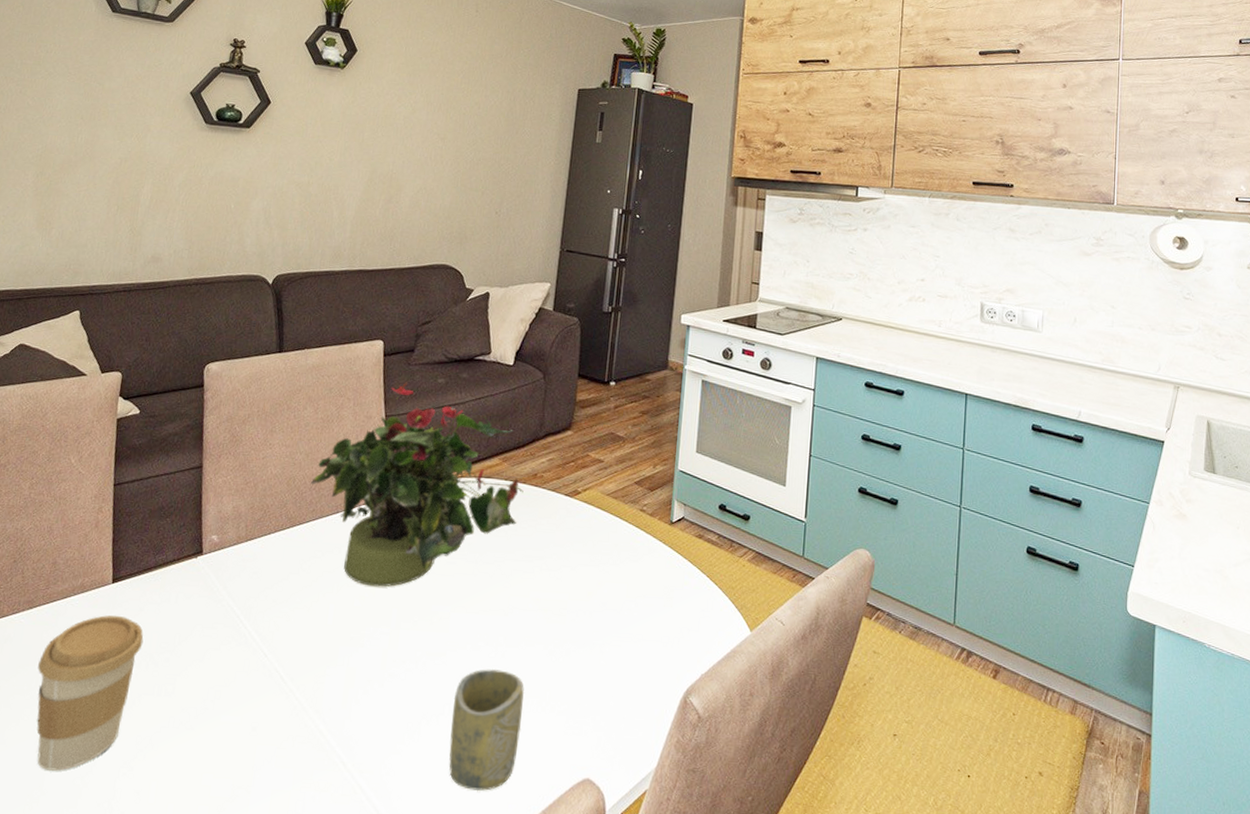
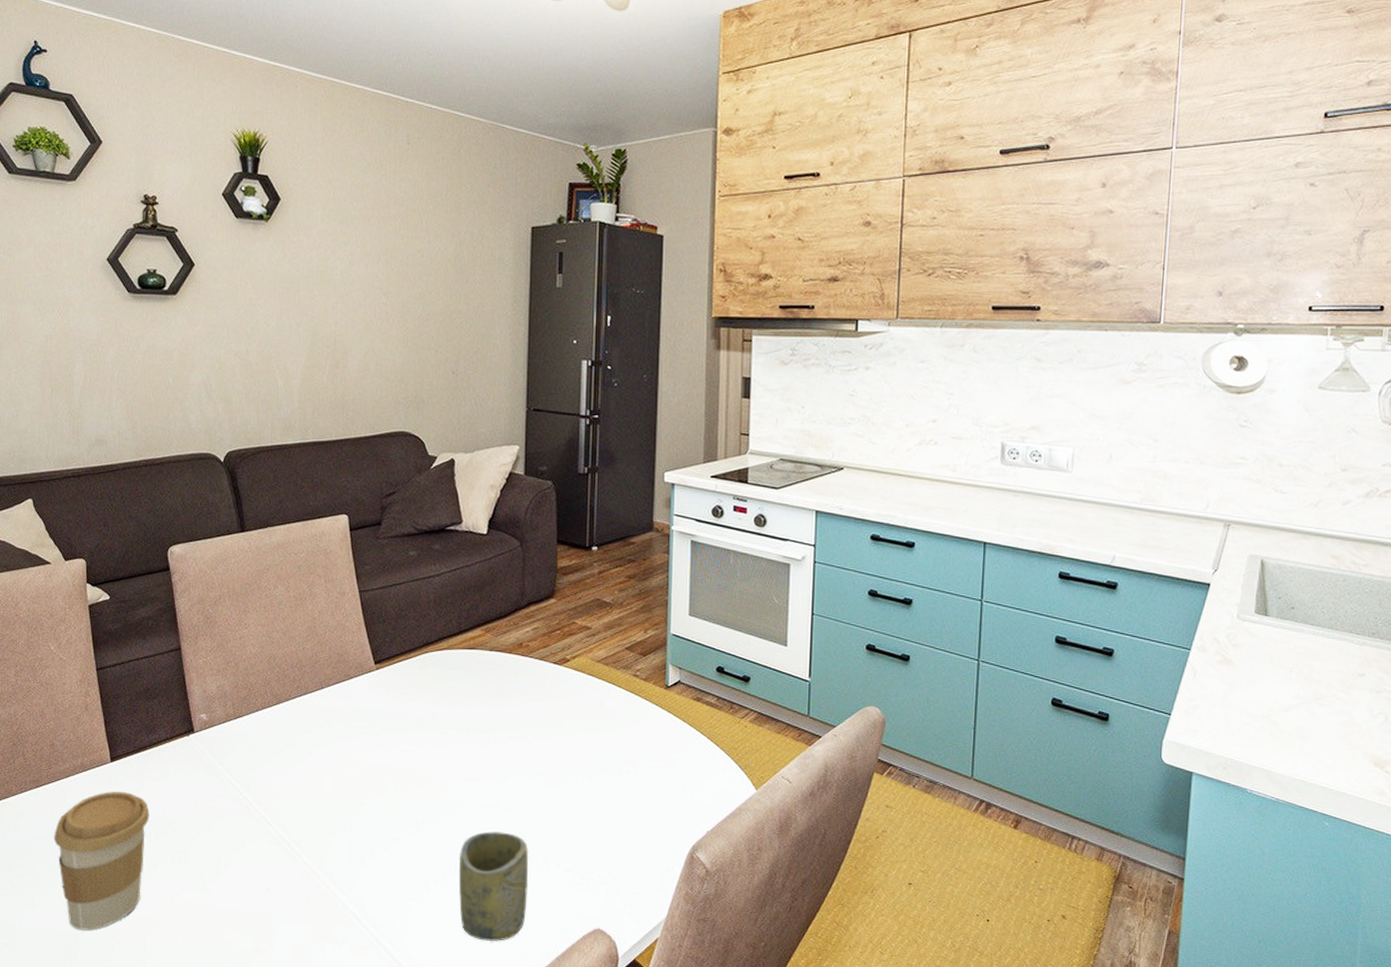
potted plant: present [310,382,524,587] -> none [291,556,510,758]

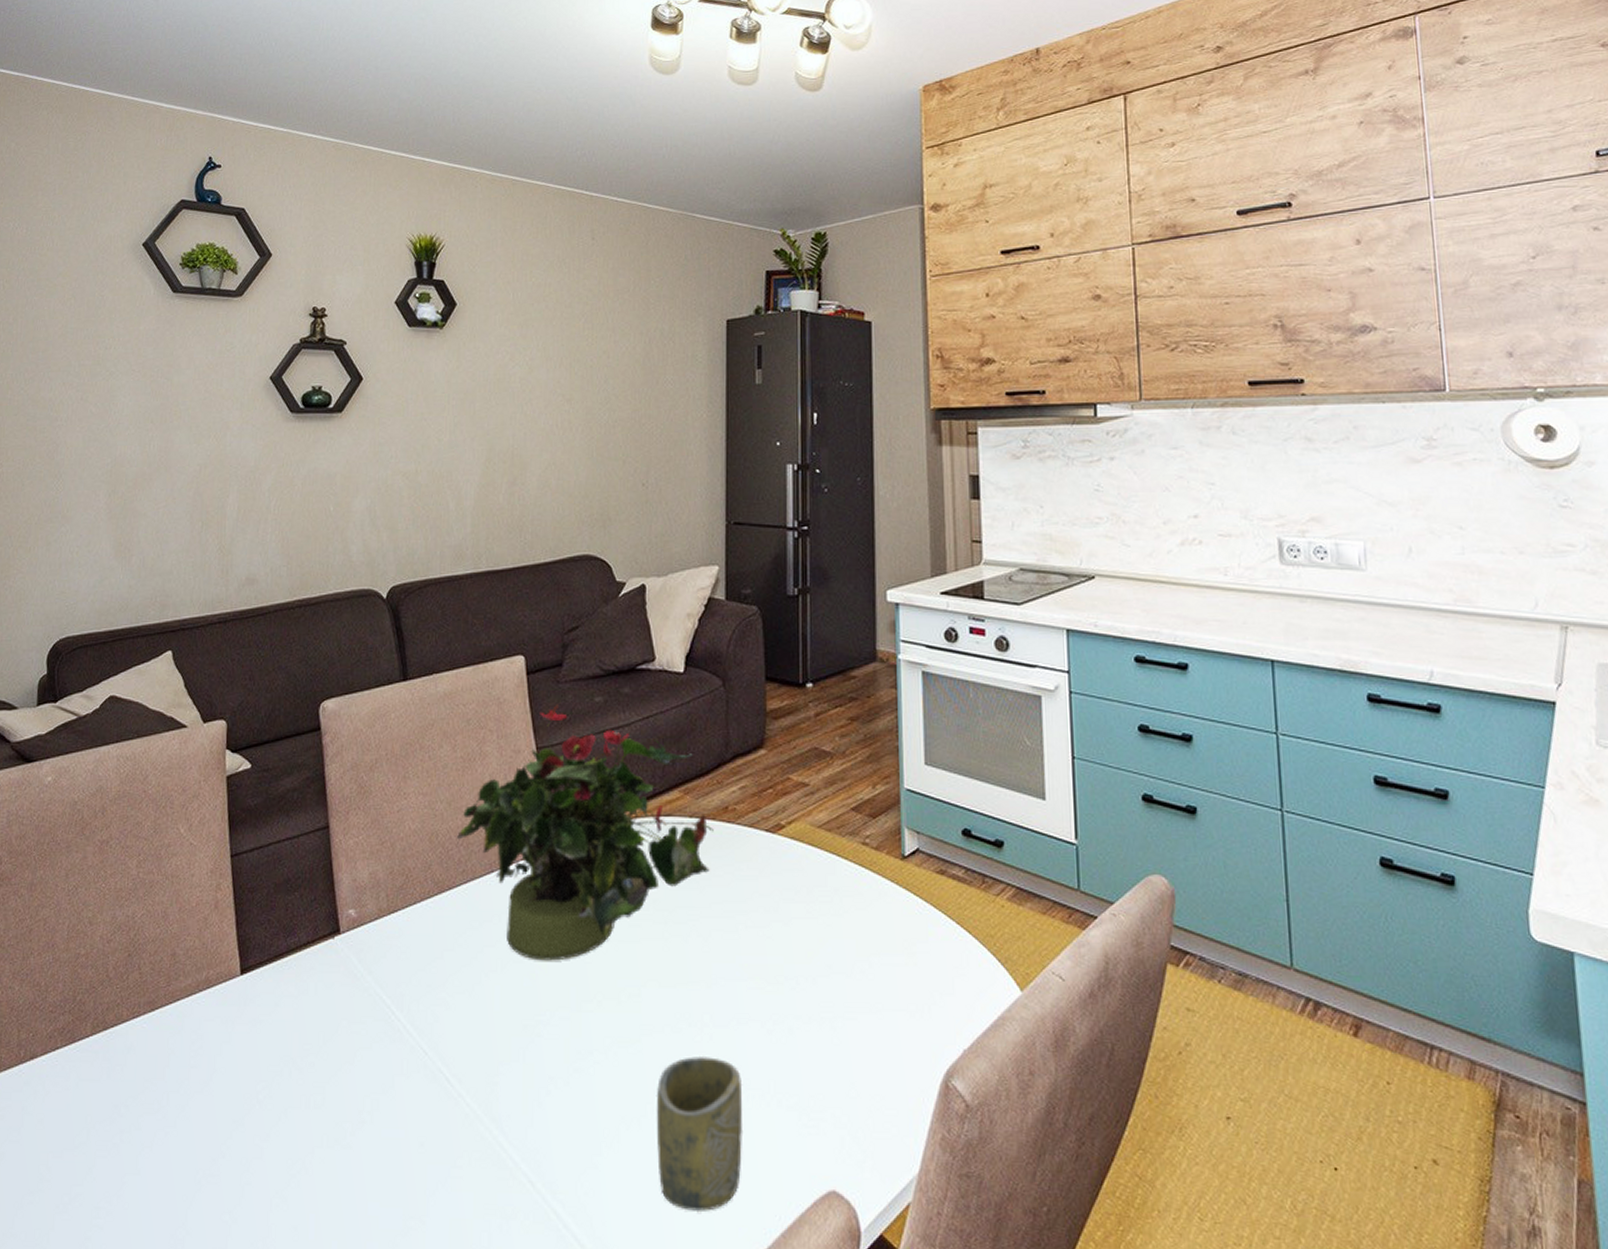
coffee cup: present [54,791,150,930] -> none [167,1013,283,1205]
potted plant: none [291,556,510,758] -> present [456,704,714,961]

